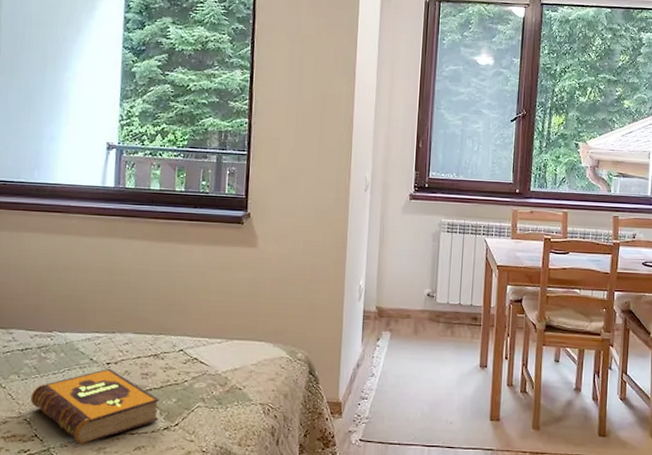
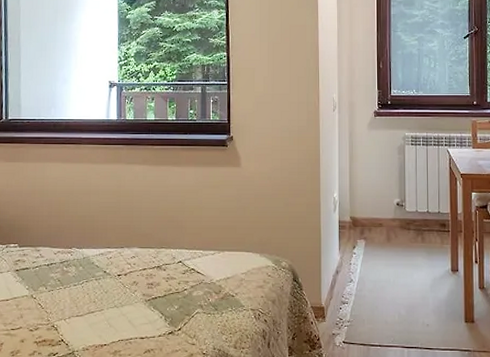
hardback book: present [30,368,160,445] -> none [57,279,164,349]

